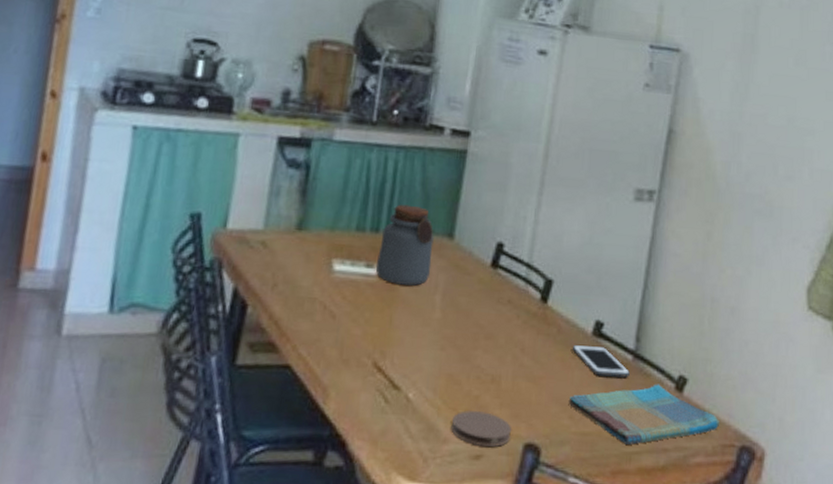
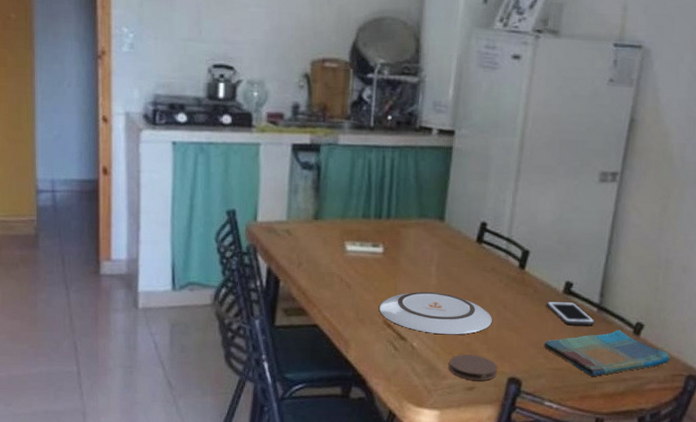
plate: none [369,326,507,385] -> present [379,291,492,335]
jar: present [375,204,434,286] -> none [380,195,428,260]

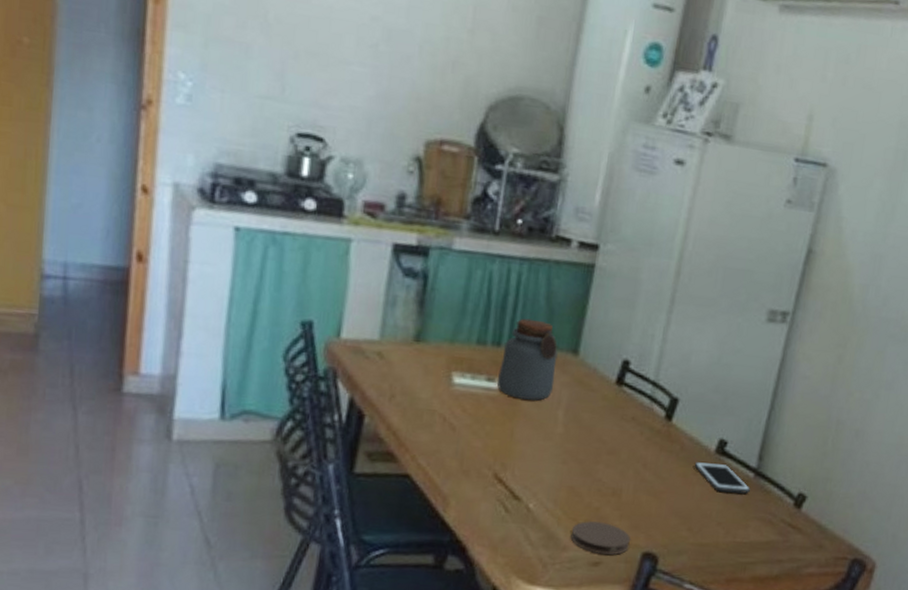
plate: present [379,291,492,335] -> none [489,440,628,497]
jar: none [380,195,428,260] -> present [497,318,558,401]
dish towel: present [543,329,671,376] -> none [687,500,835,556]

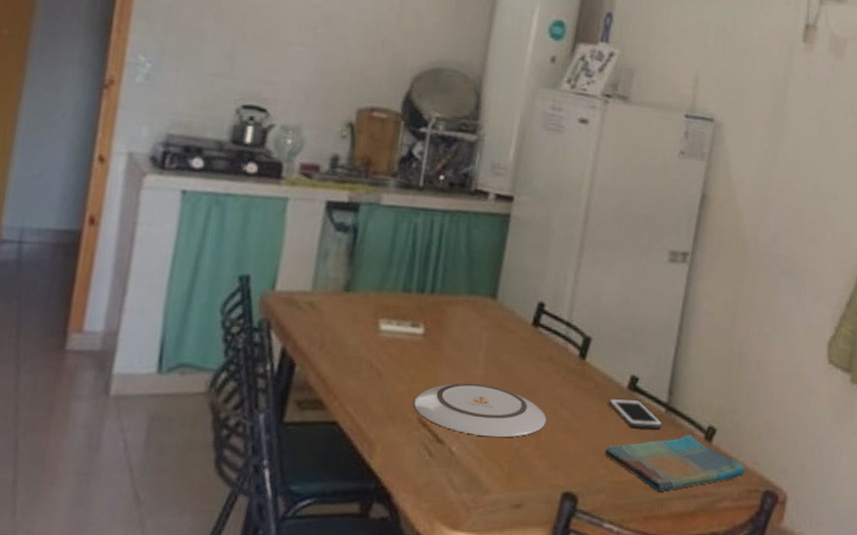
plate: none [489,440,628,497] -> present [414,383,546,438]
jar: present [497,318,558,401] -> none [421,266,478,344]
coaster: present [570,521,631,555] -> none [492,462,551,496]
dish towel: none [687,500,835,556] -> present [604,434,746,492]

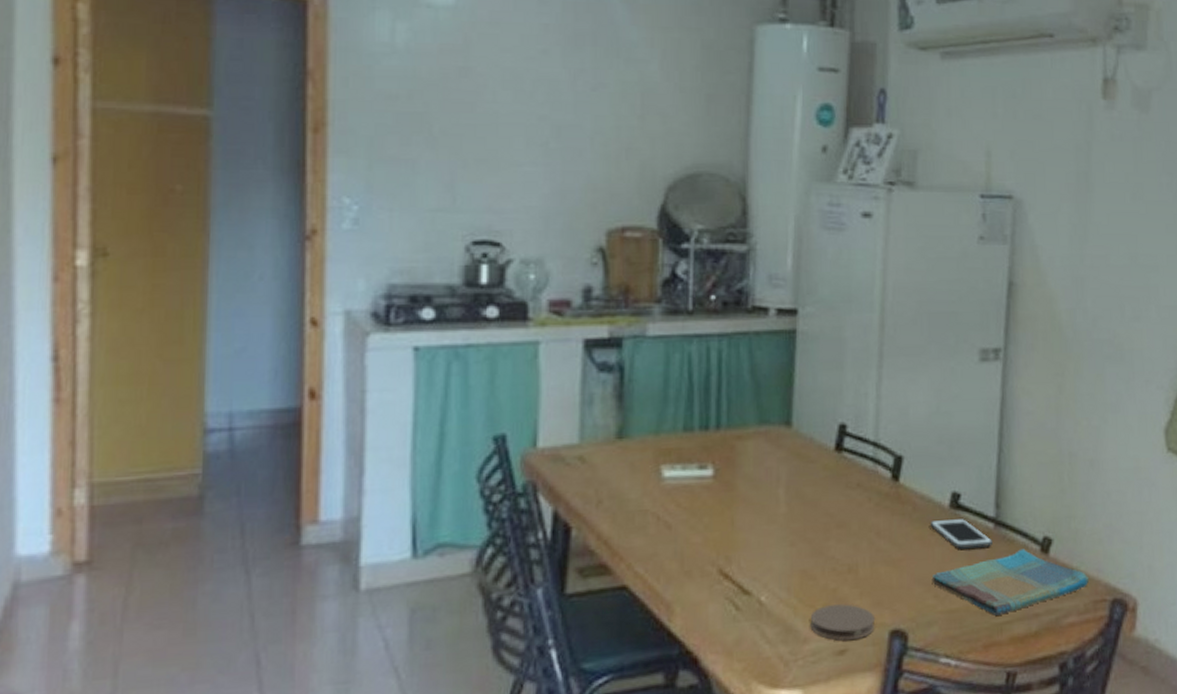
plate: present [414,383,546,438] -> none [712,523,863,581]
coaster: none [492,462,551,496] -> present [810,604,876,641]

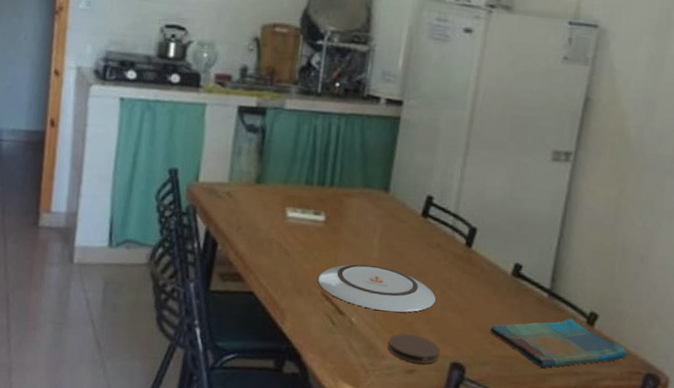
plate: none [712,523,863,581] -> present [318,264,436,313]
cell phone: present [930,519,992,550] -> none [493,283,545,313]

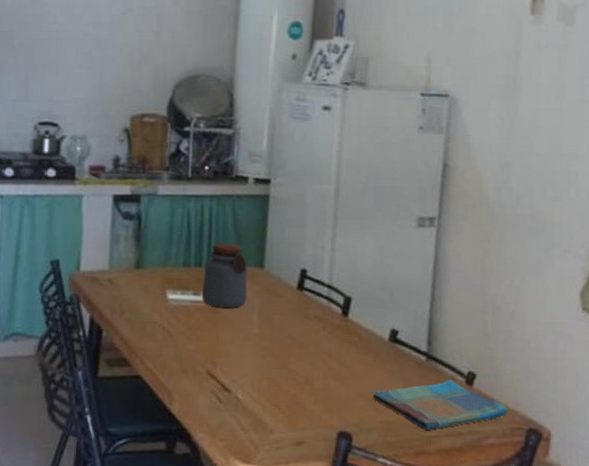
plate: present [318,264,436,313] -> none [202,340,317,386]
jar: none [322,162,372,231] -> present [201,243,247,308]
coaster: present [388,334,441,364] -> none [275,407,327,435]

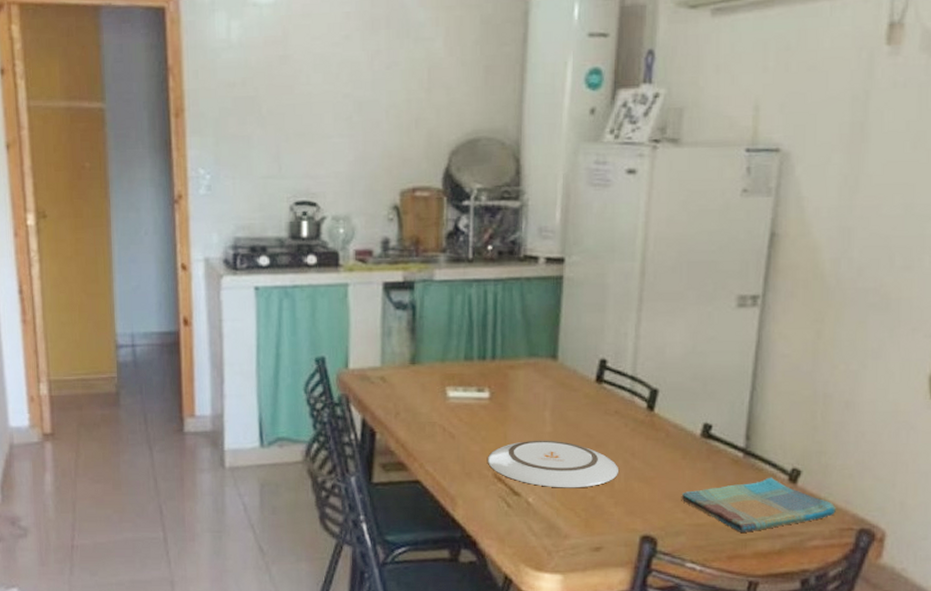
jar: present [201,243,247,308] -> none [486,332,538,405]
plate: none [202,340,317,386] -> present [488,440,618,488]

